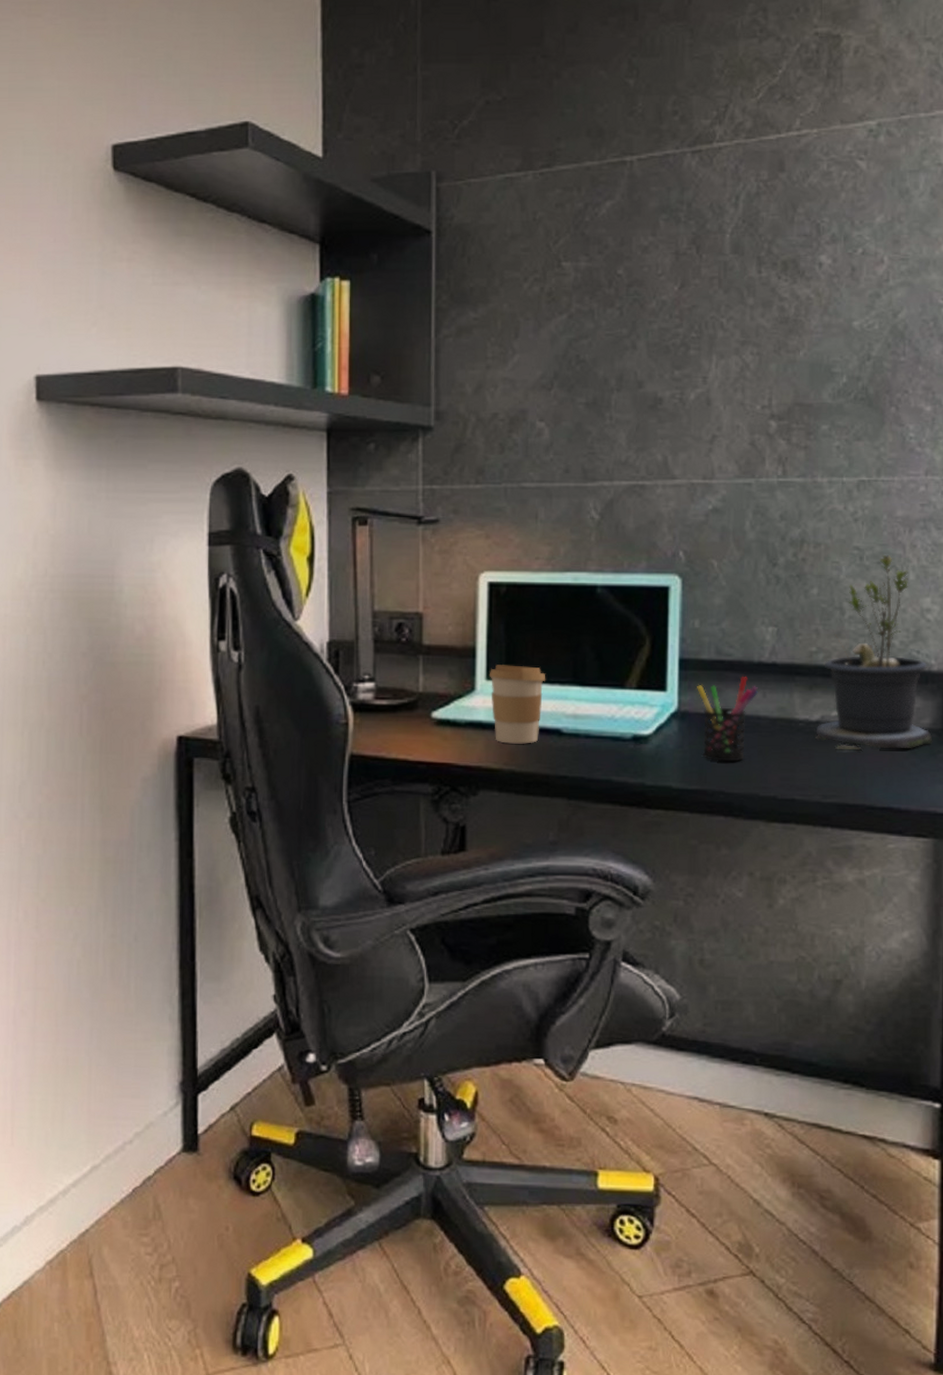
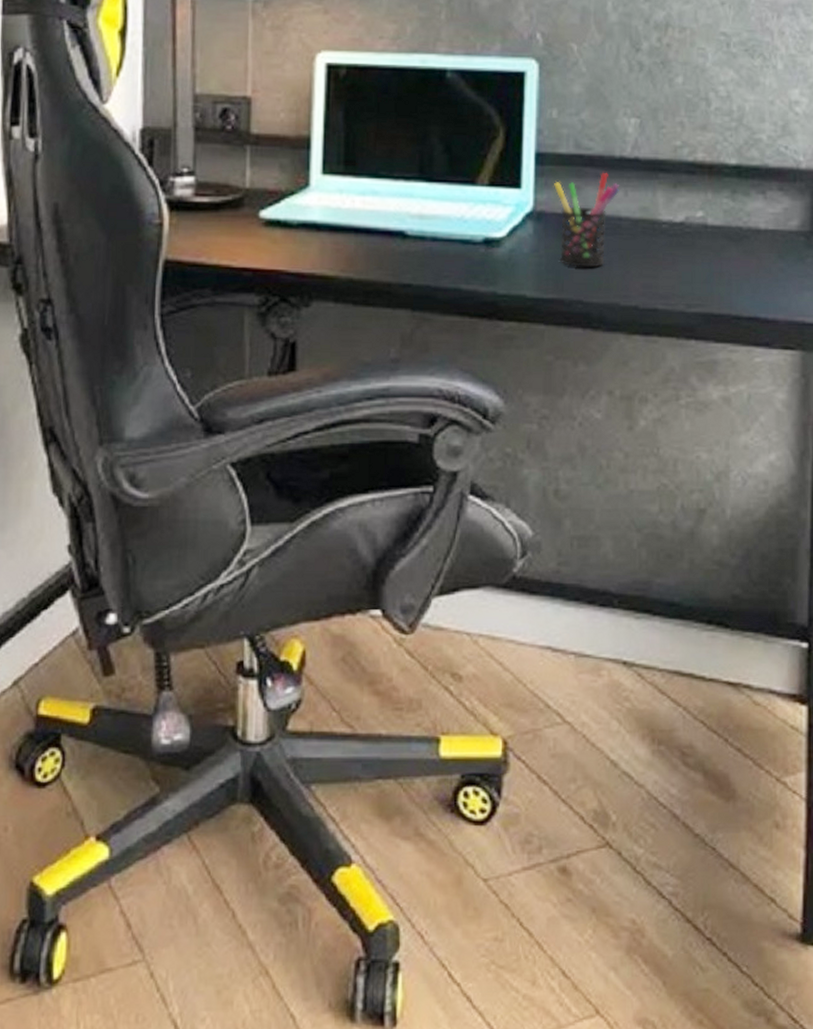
coffee cup: present [489,665,546,744] -> none [325,157,389,248]
potted plant: present [815,554,933,750] -> none [680,41,801,255]

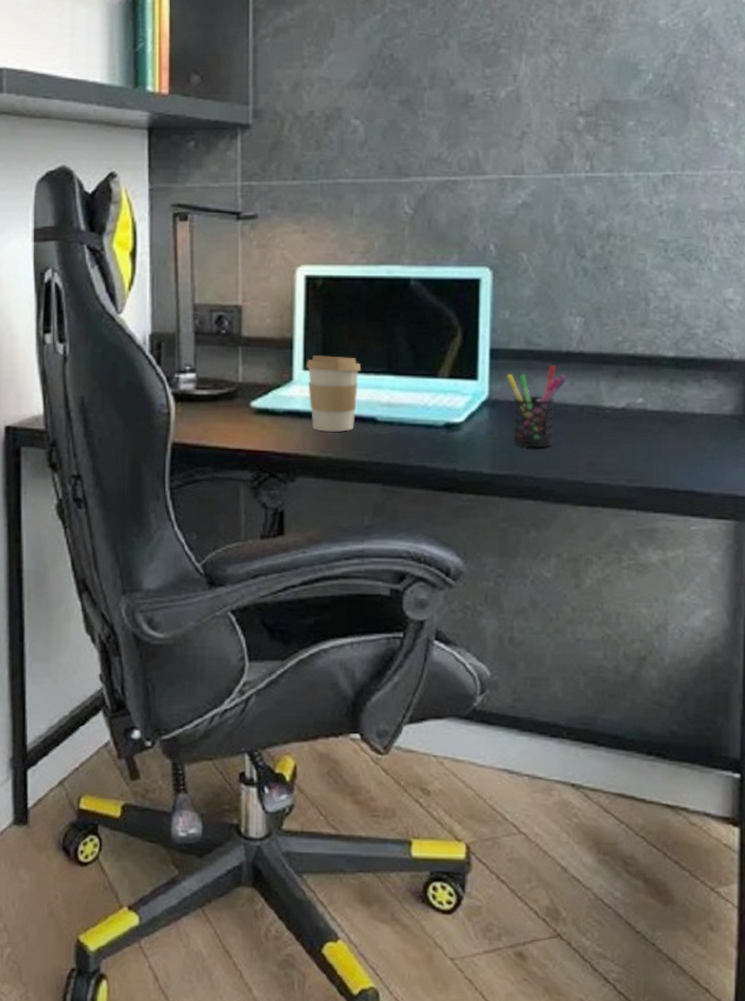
coffee cup: none [325,157,389,248] -> present [306,355,362,432]

